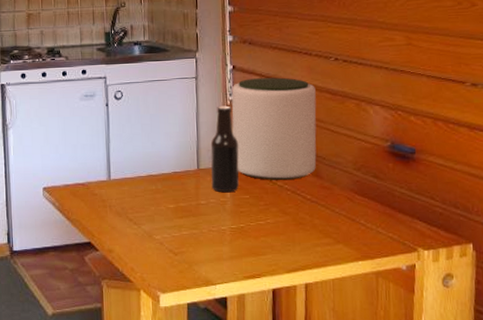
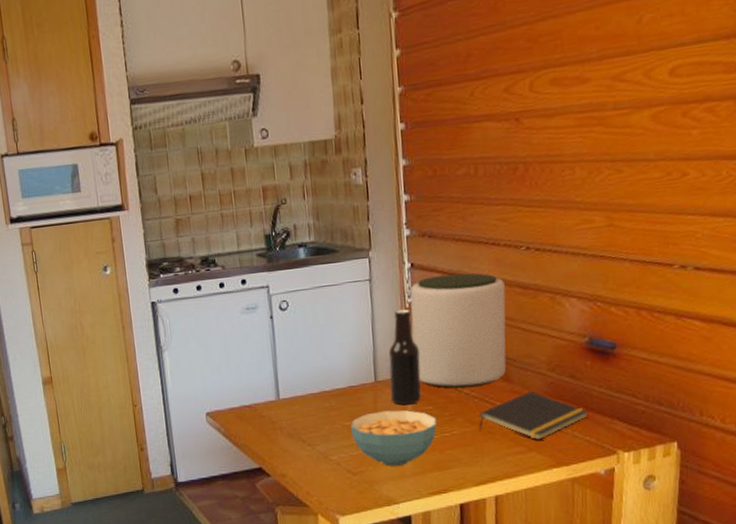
cereal bowl: none [174,197,252,249] -> present [351,410,437,466]
notepad: none [290,188,391,234] -> present [478,391,588,440]

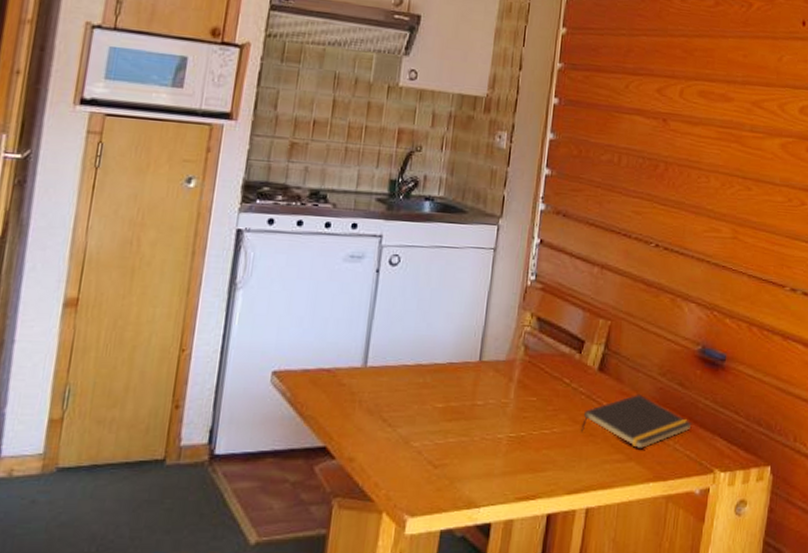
cereal bowl: present [351,410,437,466] -> none [441,396,538,462]
beer bottle: present [388,309,421,405] -> none [493,286,534,393]
plant pot: present [410,273,507,388] -> none [528,257,630,382]

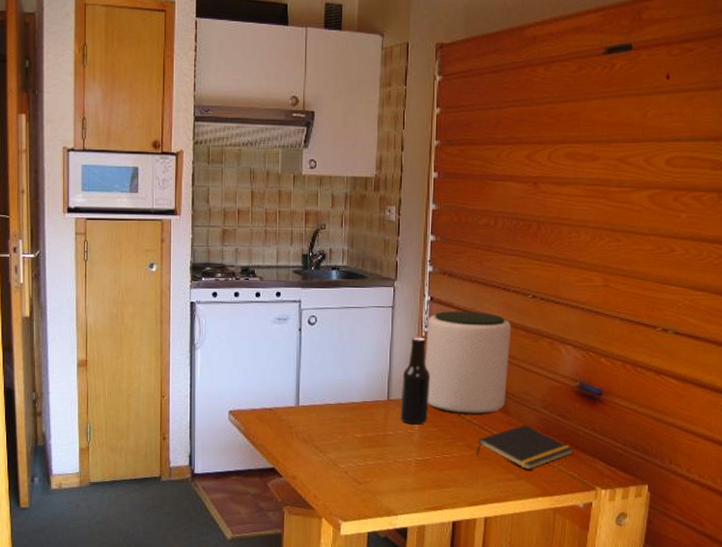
beer bottle: none [493,286,534,393] -> present [400,337,431,425]
plant pot: none [528,257,630,382] -> present [425,311,511,415]

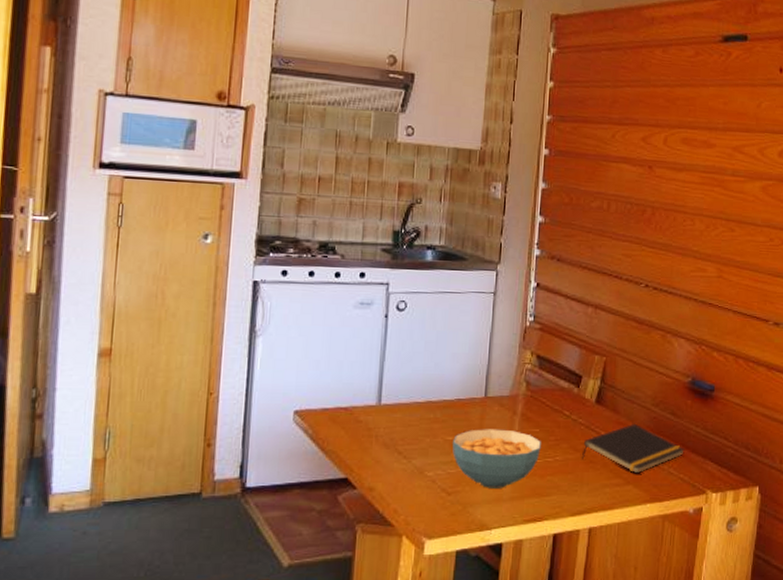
cereal bowl: none [361,428,439,480] -> present [452,429,541,488]
beer bottle: present [400,337,431,425] -> none [498,326,534,425]
plant pot: present [425,311,511,415] -> none [528,299,622,413]

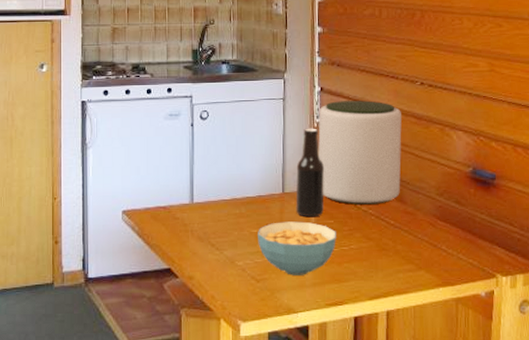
beer bottle: none [498,326,534,425] -> present [296,128,325,218]
plant pot: none [528,299,622,413] -> present [318,100,402,205]
notepad: present [581,424,685,474] -> none [374,213,471,260]

